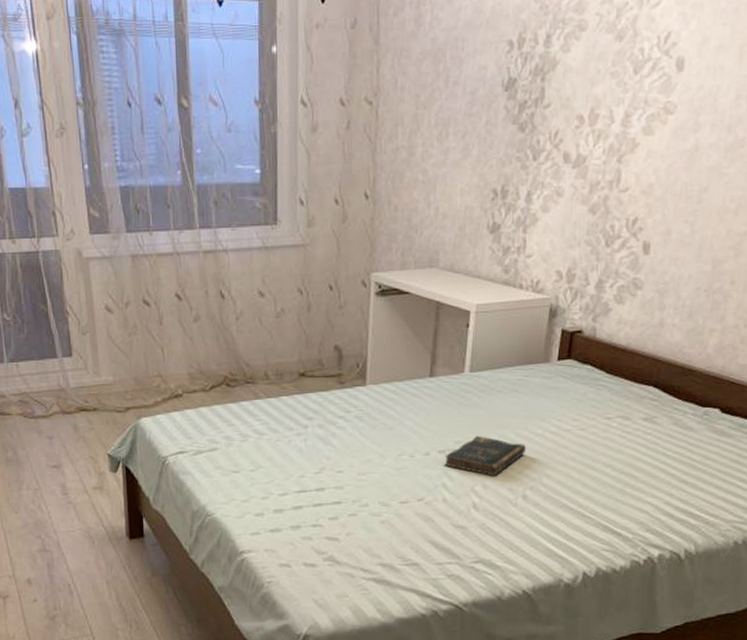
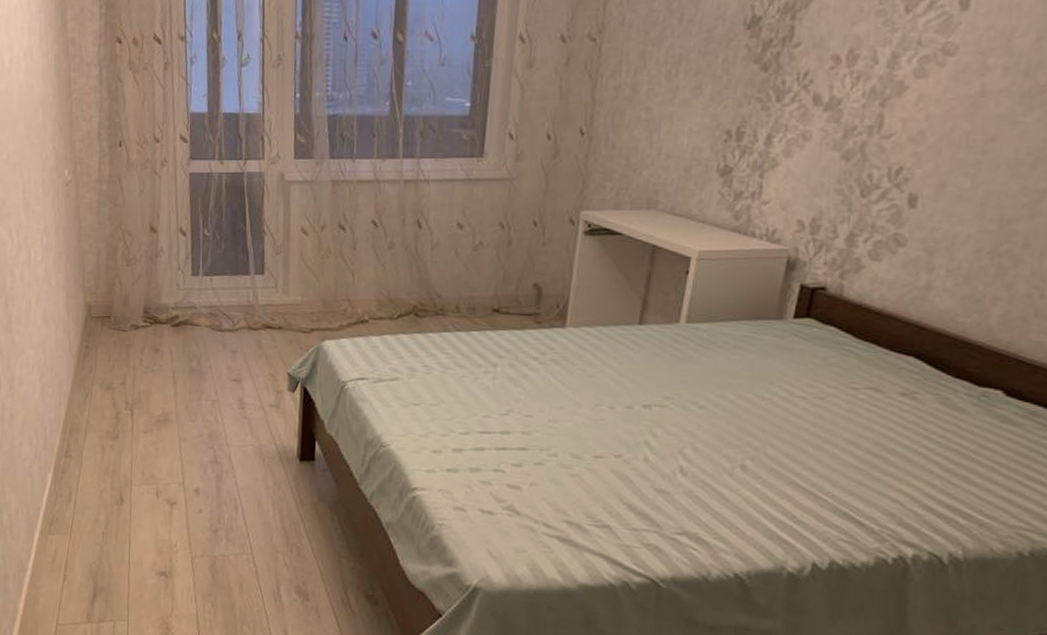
bible: present [443,435,527,476] -> none [648,392,749,440]

